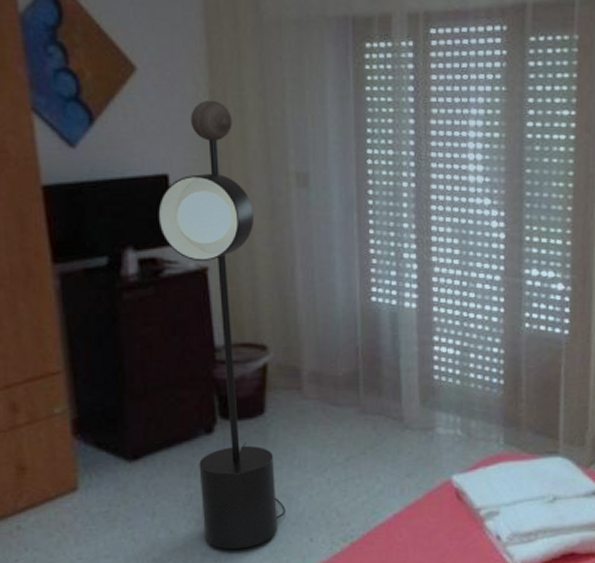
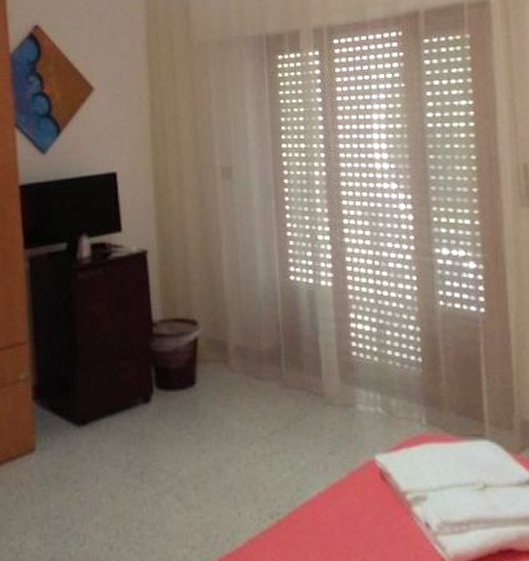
floor lamp: present [158,100,286,550] -> none [108,110,215,519]

